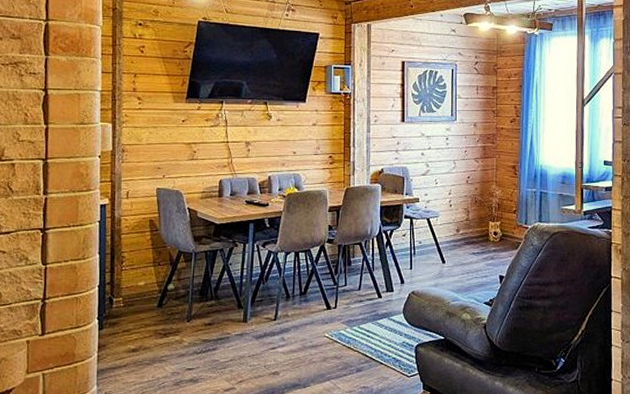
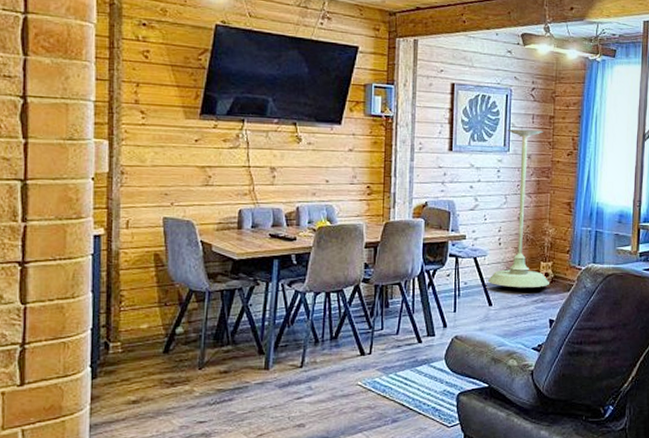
plant stand: none [440,100,498,247] -> present [487,129,549,288]

